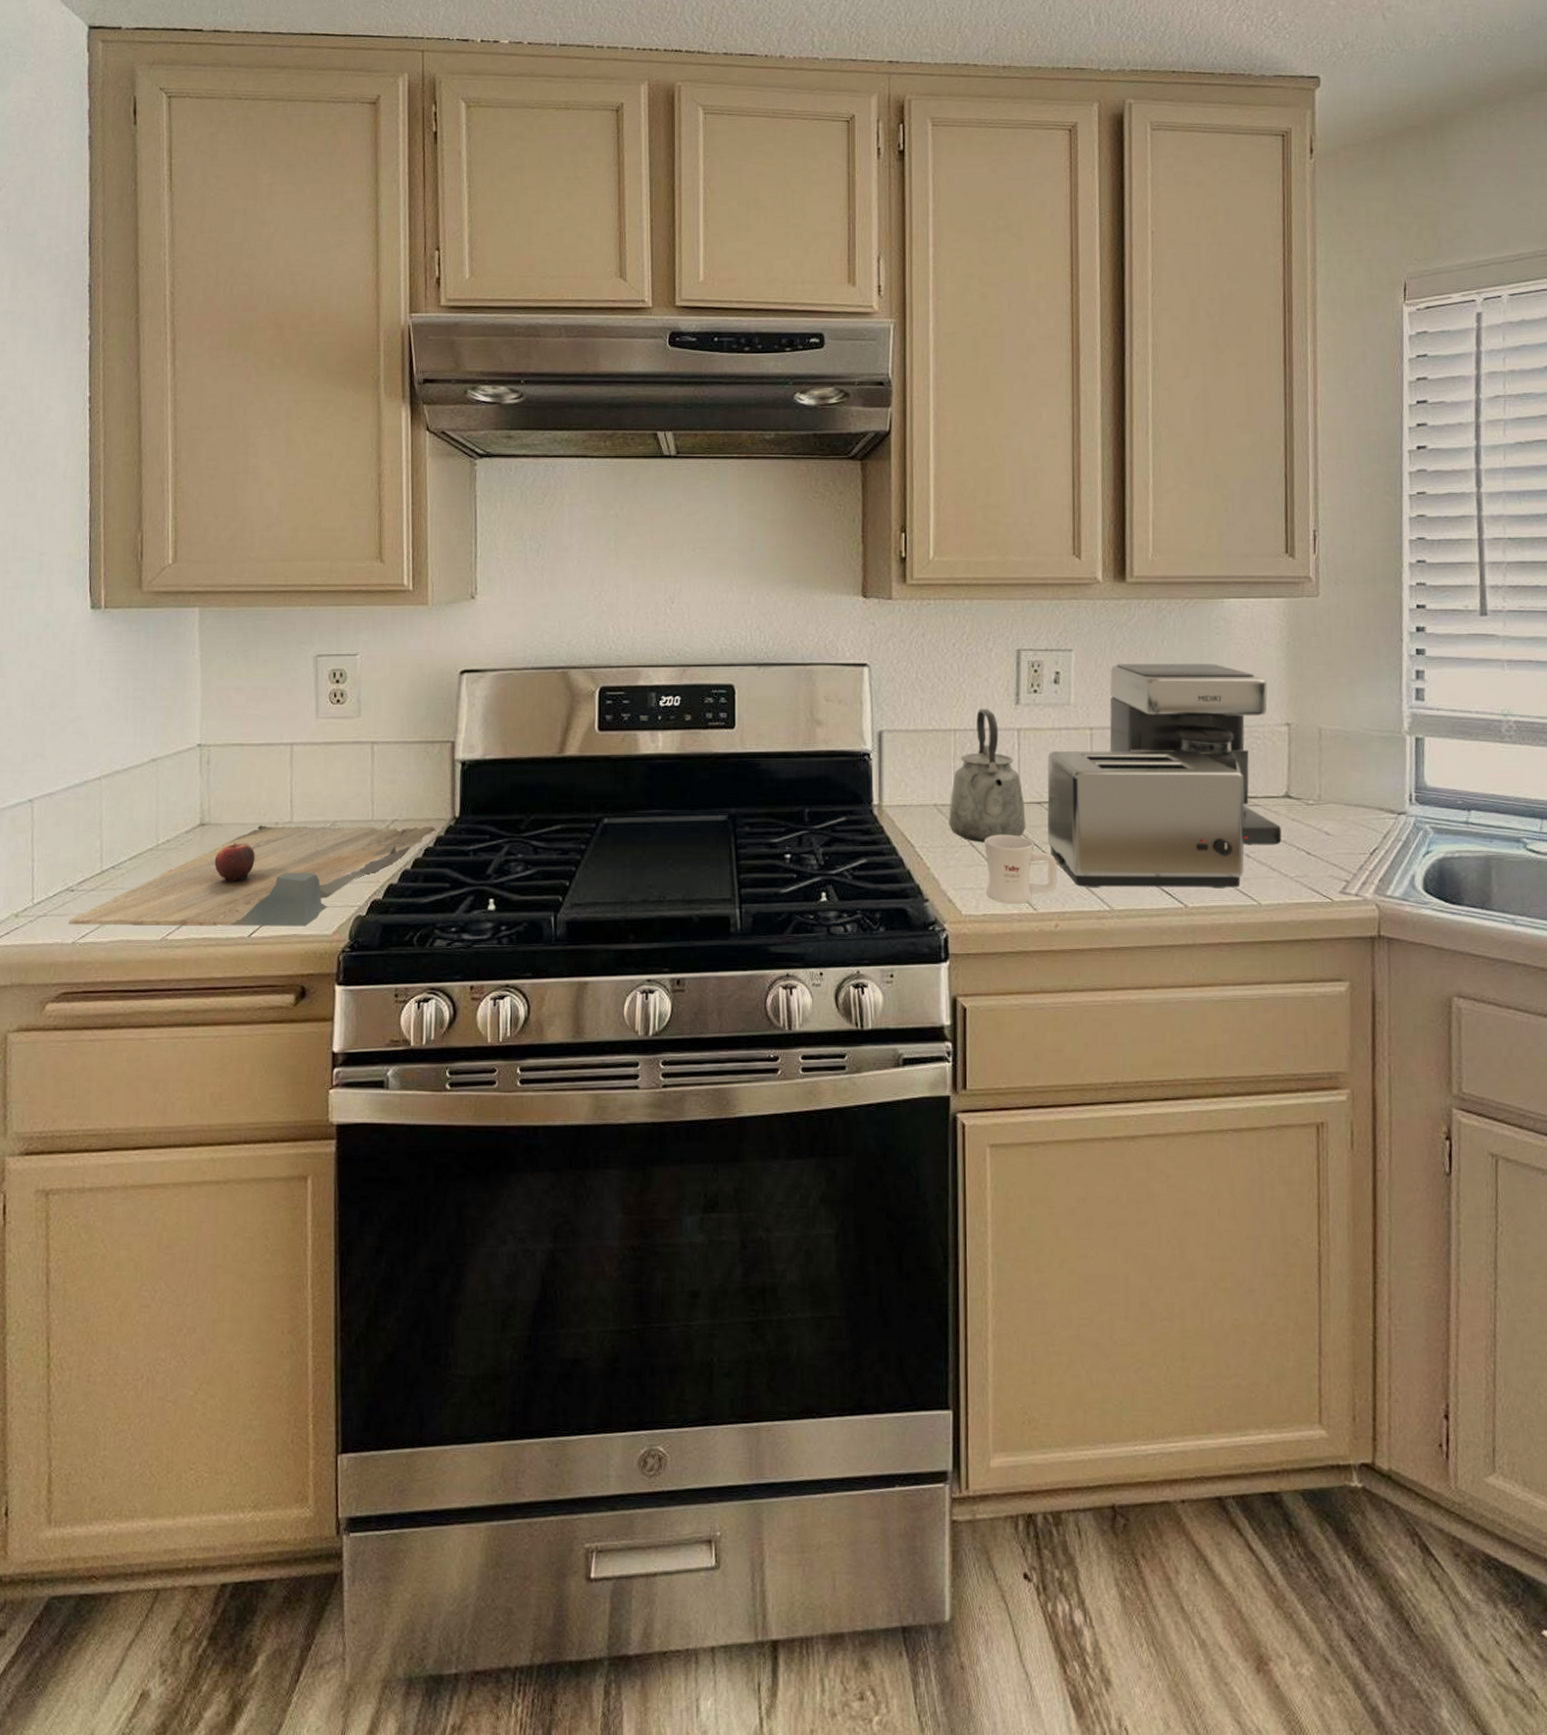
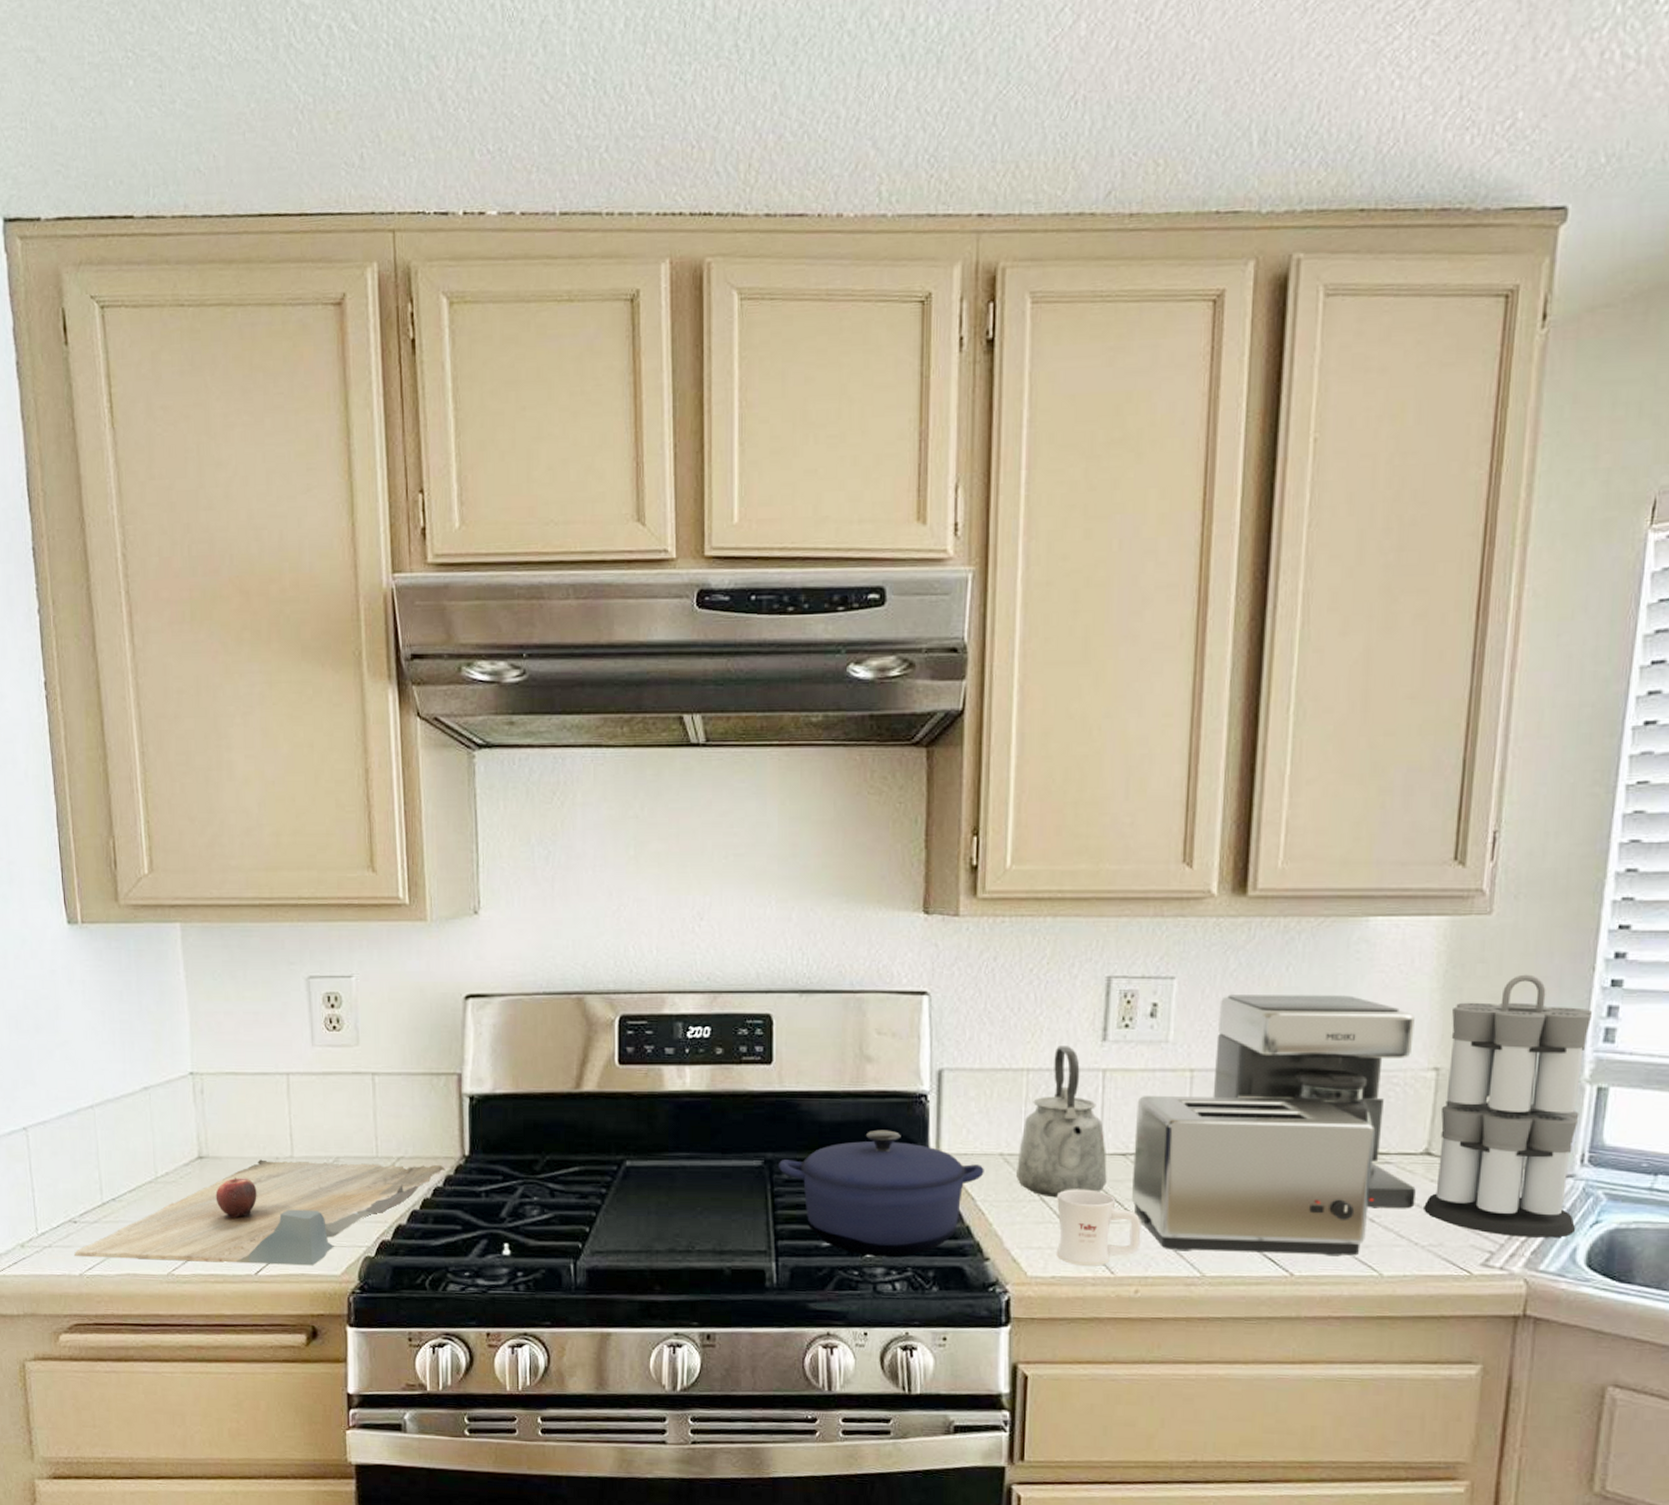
cooking pot: none [742,785,921,902] -> present [779,1129,984,1258]
spice rack: none [1289,645,1412,868] -> present [1424,974,1593,1239]

